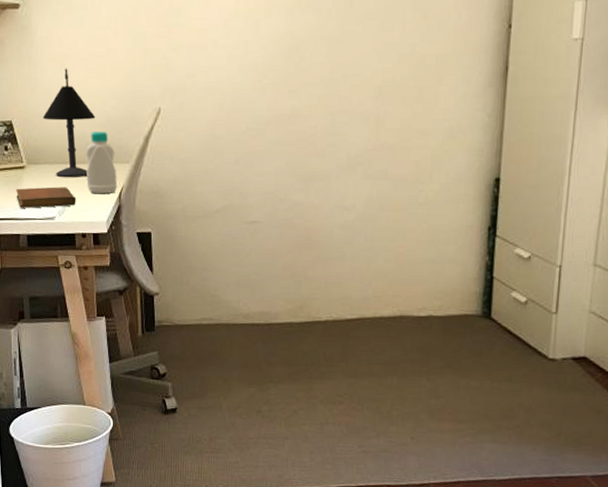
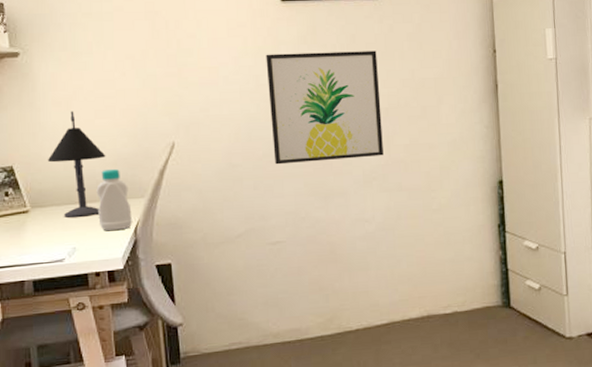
notebook: present [16,186,76,208] -> none [19,227,88,253]
wall art: none [256,17,375,140] -> present [266,51,384,165]

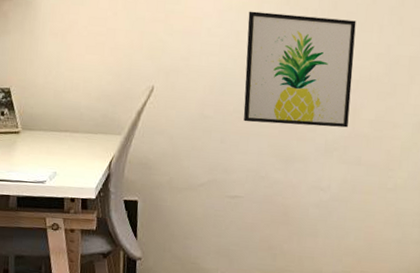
desk lamp: present [47,111,106,218] -> none [40,43,92,145]
bottle: present [96,169,132,232] -> none [79,104,109,162]

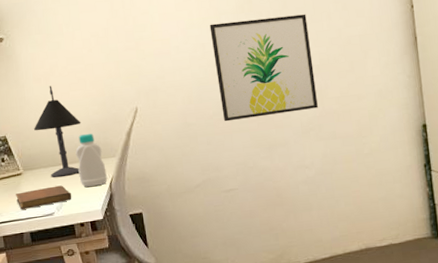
notebook: none [9,151,68,172] -> present [16,185,72,210]
desk lamp: none [40,43,92,145] -> present [33,85,81,178]
bottle: none [79,104,109,162] -> present [75,134,107,188]

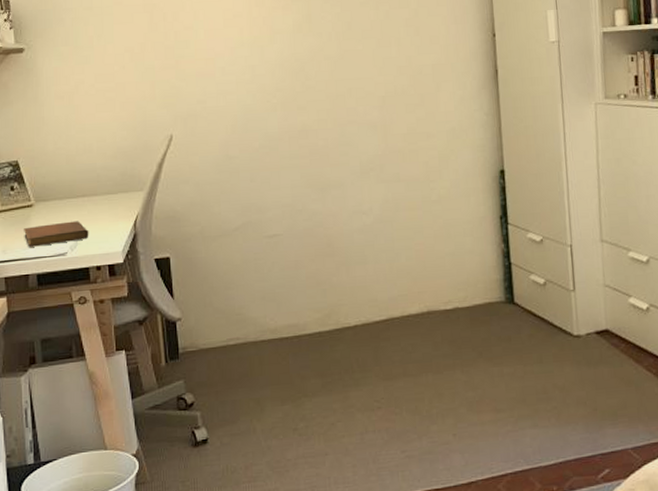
desk lamp: present [33,85,81,178] -> none [50,105,107,211]
bottle: present [75,134,107,188] -> none [97,163,132,225]
wall art: present [209,14,318,122] -> none [261,38,381,156]

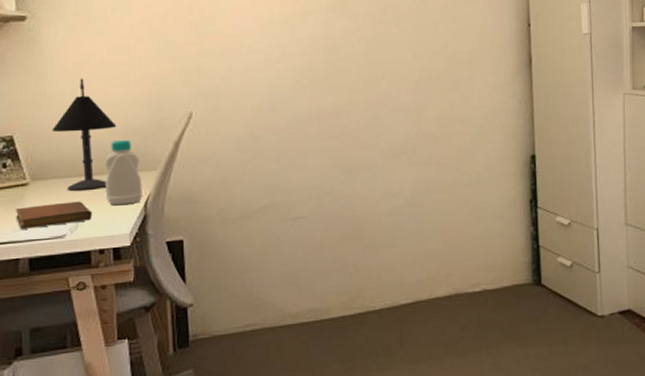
desk lamp: none [50,105,107,211] -> present [51,78,117,191]
bottle: none [97,163,132,225] -> present [104,140,142,206]

